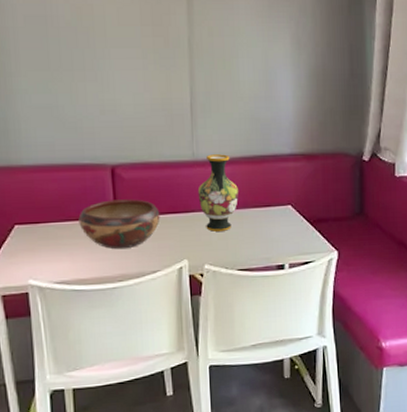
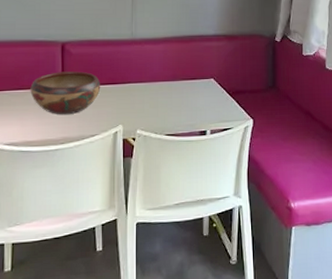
vase: present [197,154,238,232] -> none [134,34,169,101]

